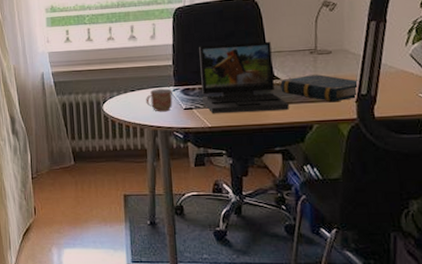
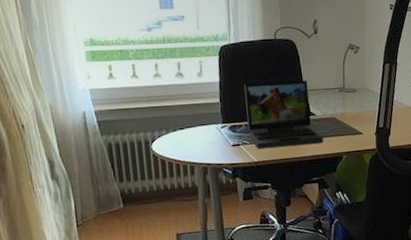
mug: present [146,88,173,112] -> none [195,125,222,150]
book: present [280,73,359,102] -> none [316,110,378,135]

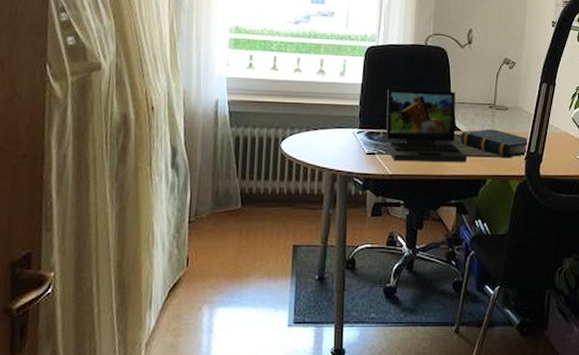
book: none [316,110,378,135] -> present [461,128,529,158]

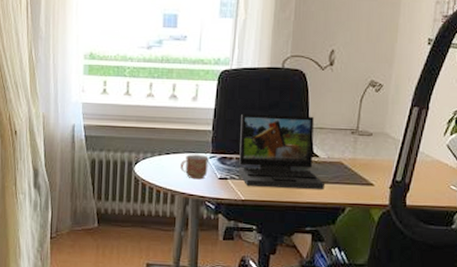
mug: none [328,129,356,155] -> present [180,154,209,180]
book: present [461,128,529,158] -> none [318,155,396,186]

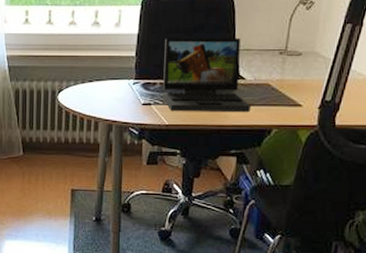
mug: present [180,154,209,180] -> none [104,81,132,106]

